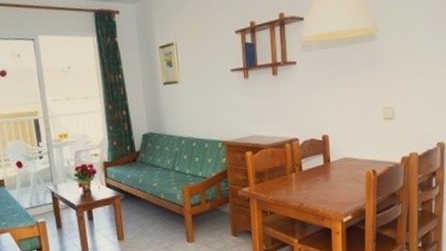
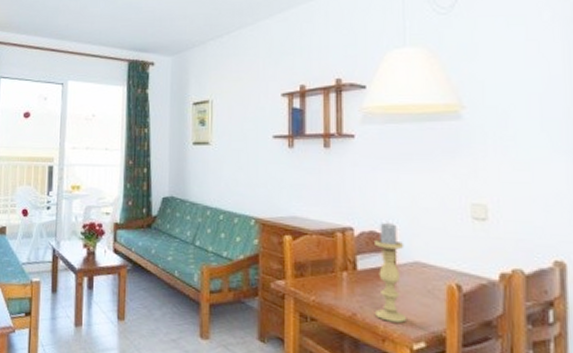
candle holder: none [314,130,339,205] -> present [375,222,408,323]

